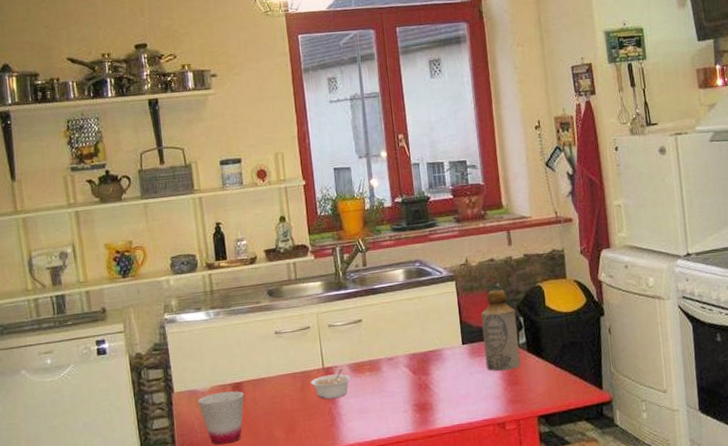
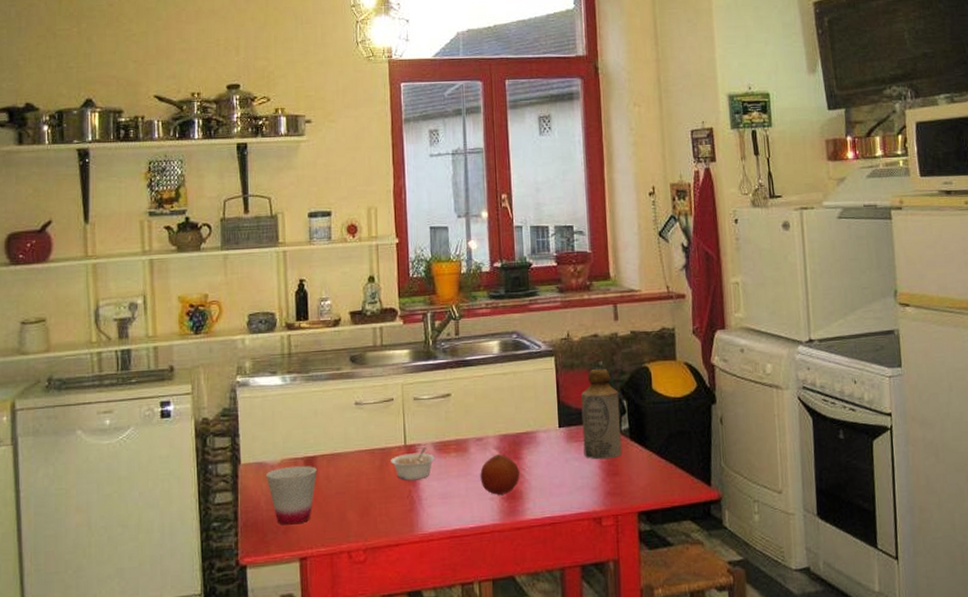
fruit: none [393,371,429,408] -> present [480,454,520,495]

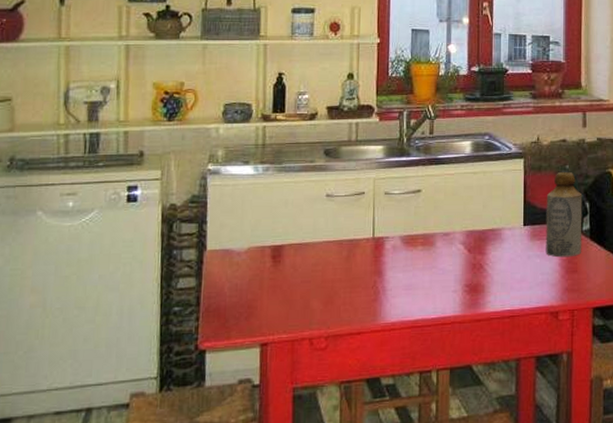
cup: present [265,465,317,525] -> none [231,253,283,311]
legume: present [390,447,435,481] -> none [358,240,402,272]
fruit: present [480,454,520,495] -> none [445,249,483,288]

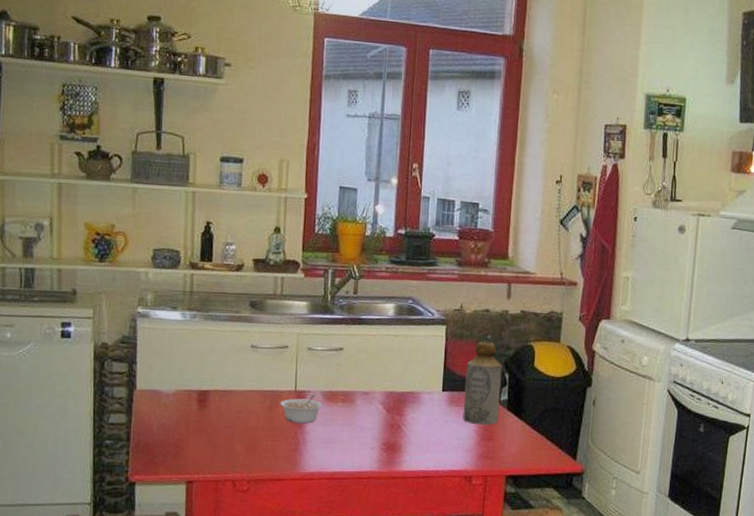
legume: none [358,240,402,272] -> present [280,394,323,424]

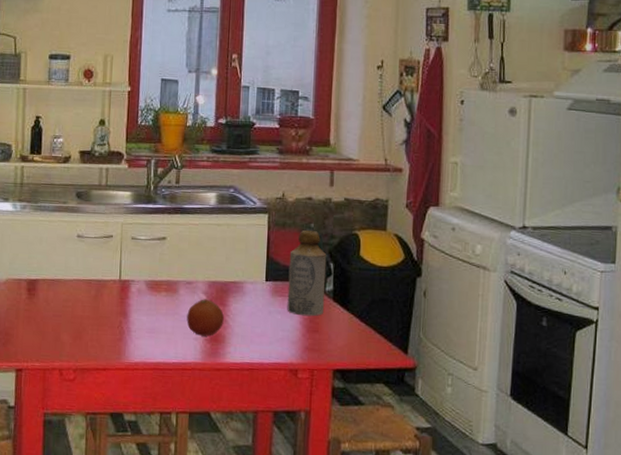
legume: present [280,394,323,424] -> none [105,284,146,313]
fruit: none [363,409,401,446] -> present [186,299,224,336]

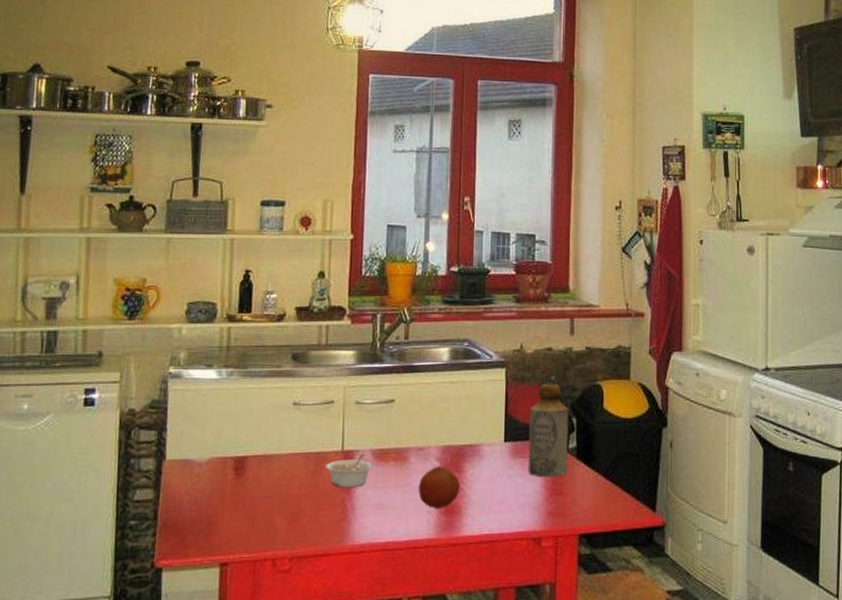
legume: none [105,284,146,313] -> present [325,454,373,488]

